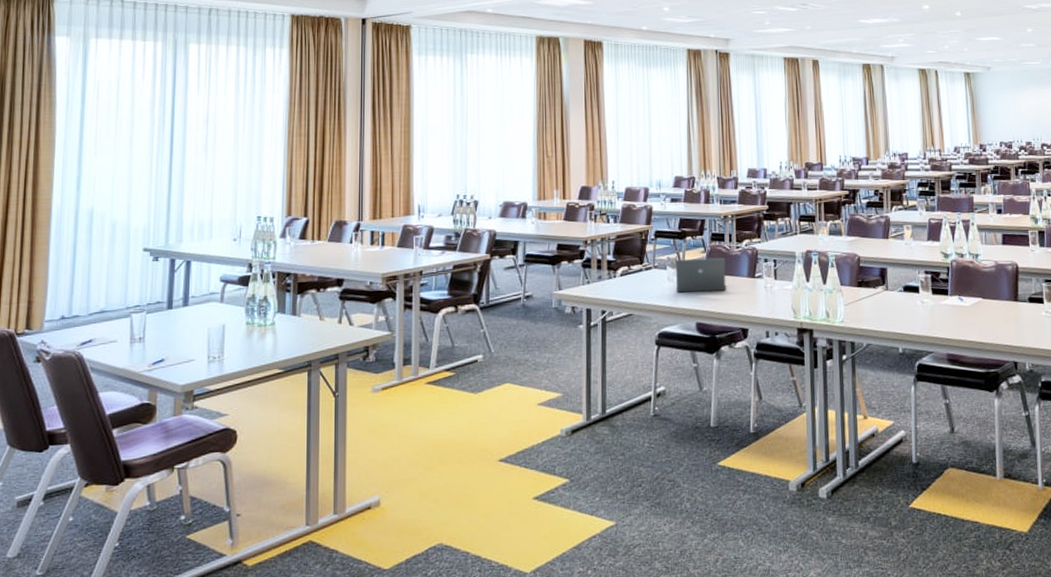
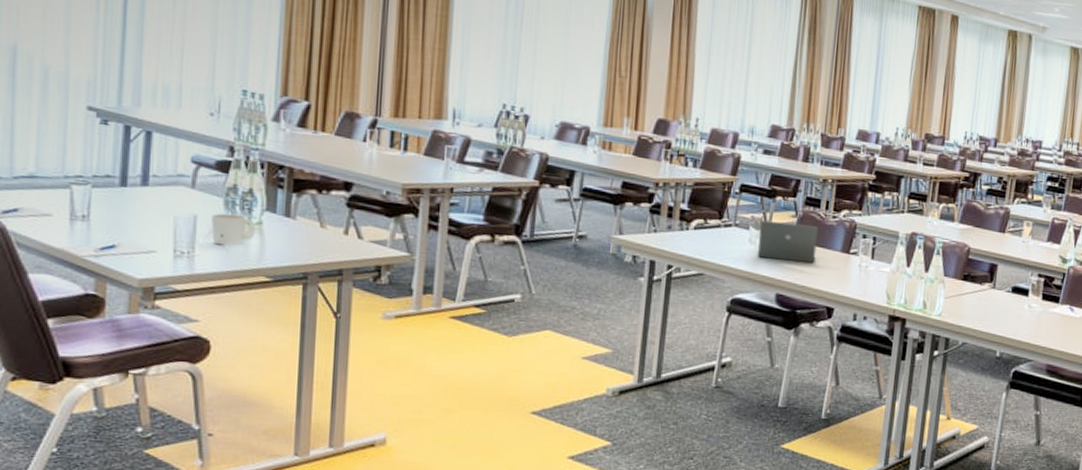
mug: none [235,319,270,347] -> present [210,213,256,246]

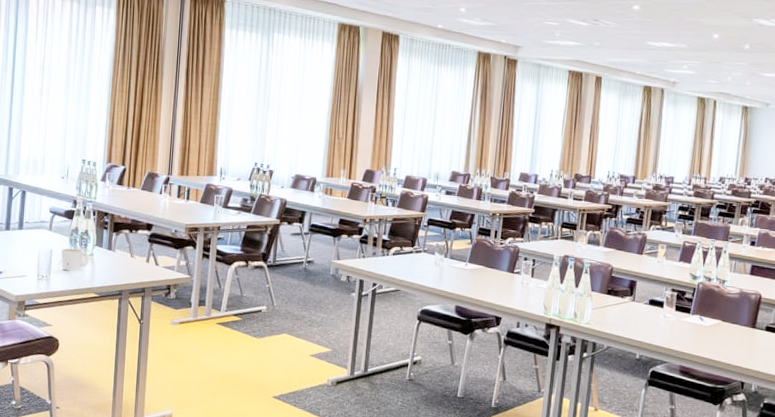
laptop: present [758,220,818,263] -> none [441,247,489,281]

